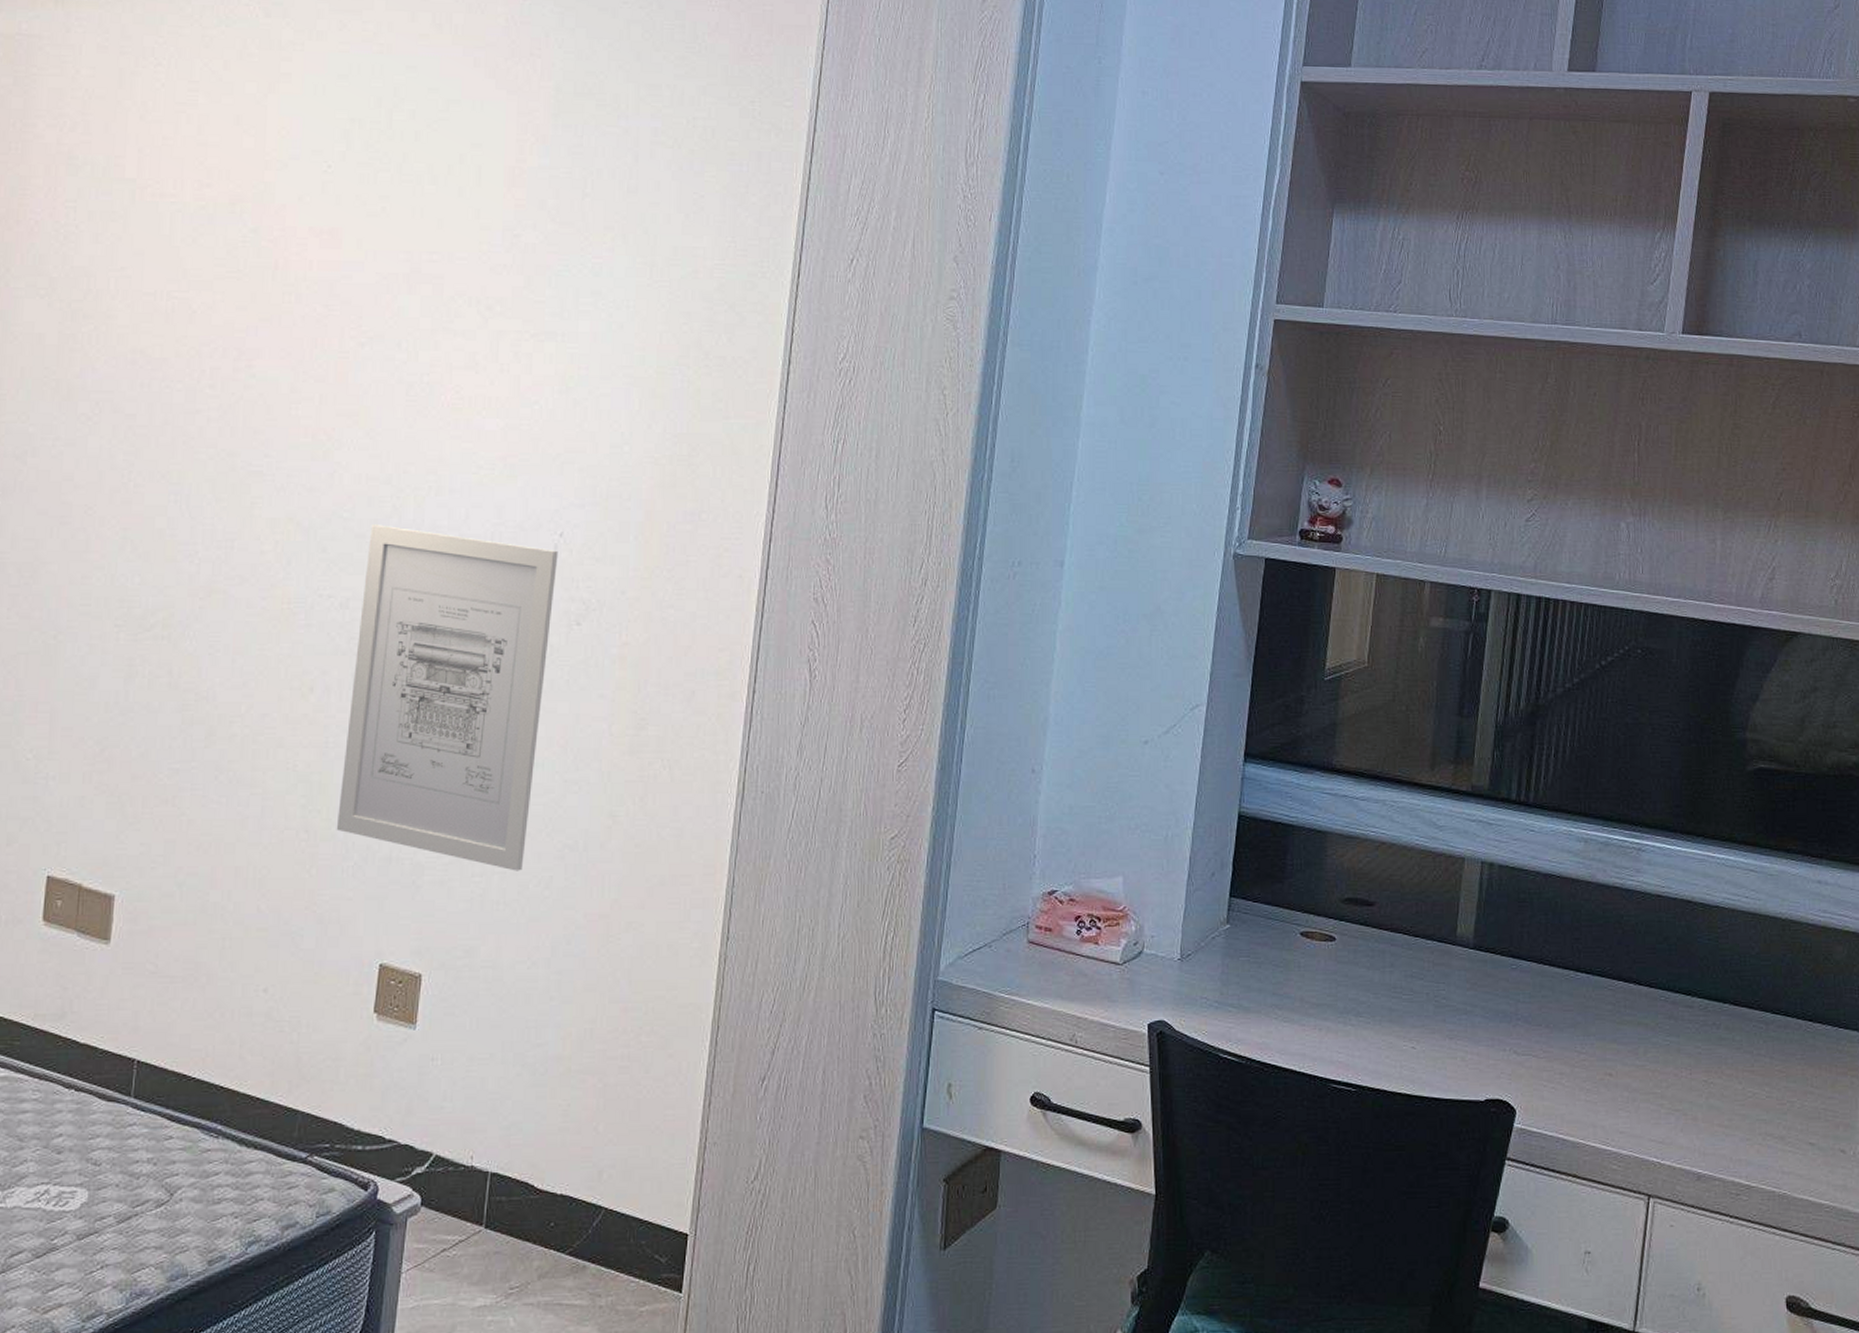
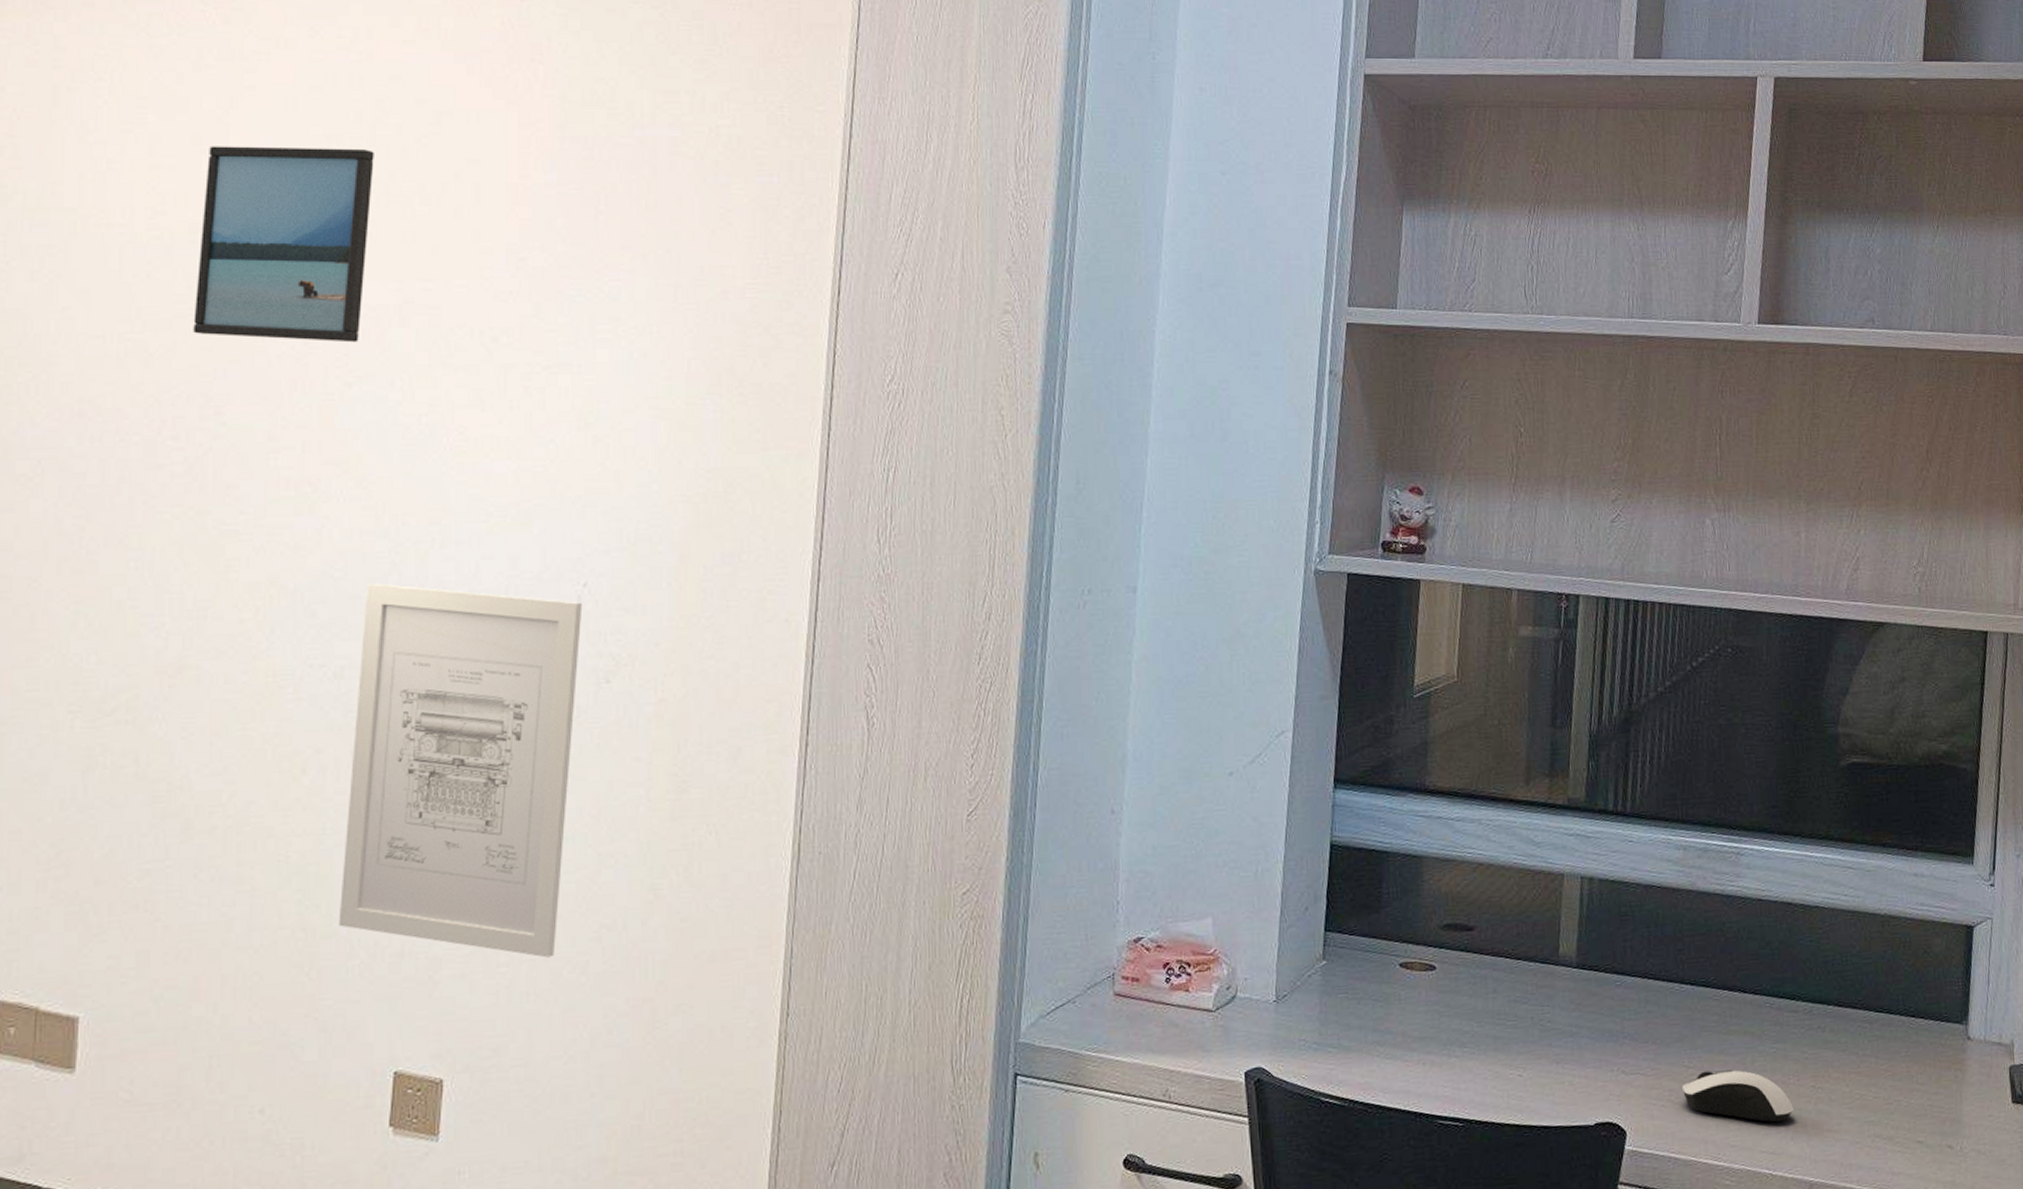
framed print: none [230,126,391,307] -> present [193,146,374,343]
computer mouse: none [1573,1058,1685,1113] -> present [1681,1070,1794,1123]

